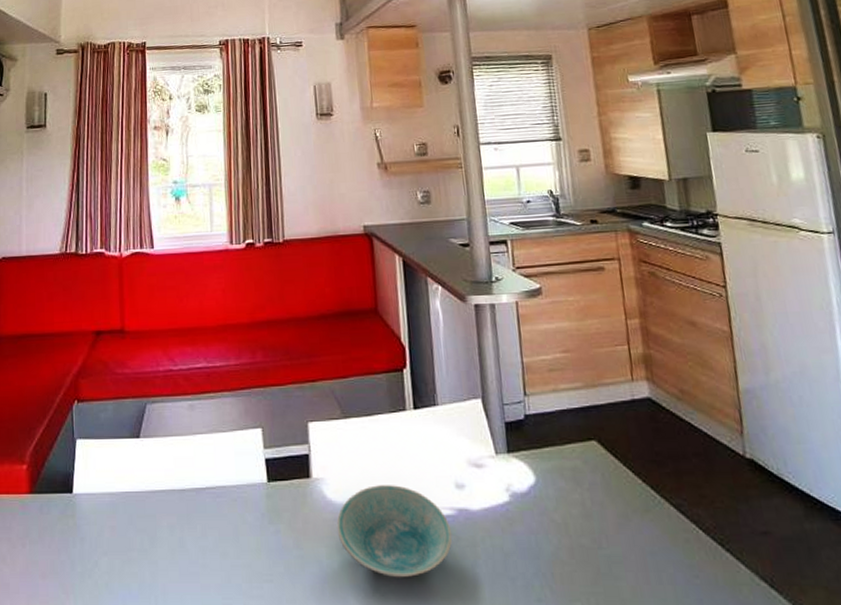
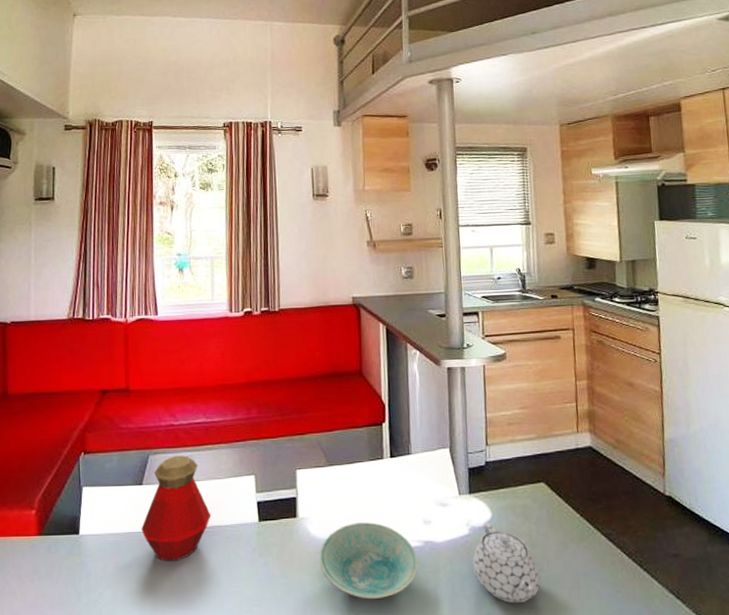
bottle: none [139,404,215,527] -> present [141,455,211,562]
teapot: none [515,488,600,588] -> present [472,522,541,604]

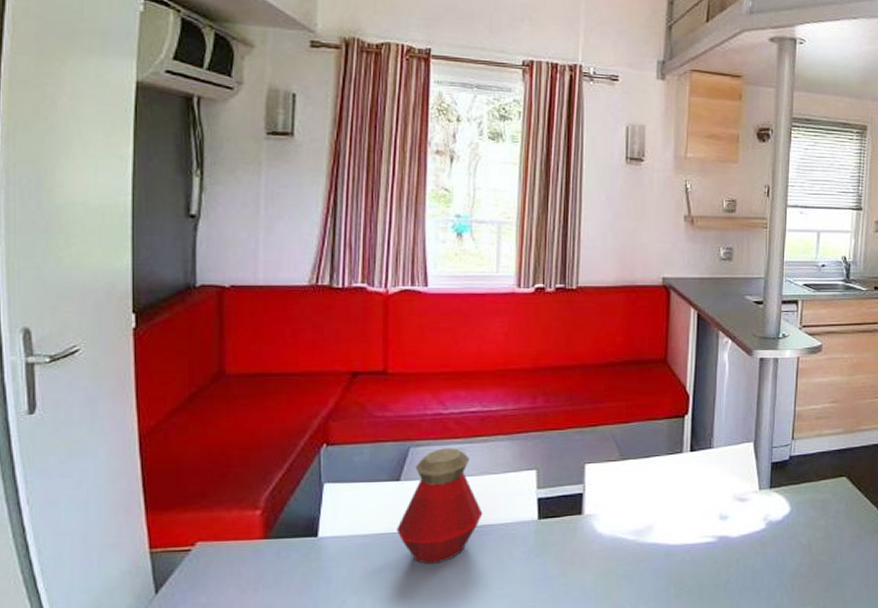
bowl: present [319,522,419,600] -> none [604,518,711,597]
teapot: present [472,522,541,604] -> none [766,517,832,596]

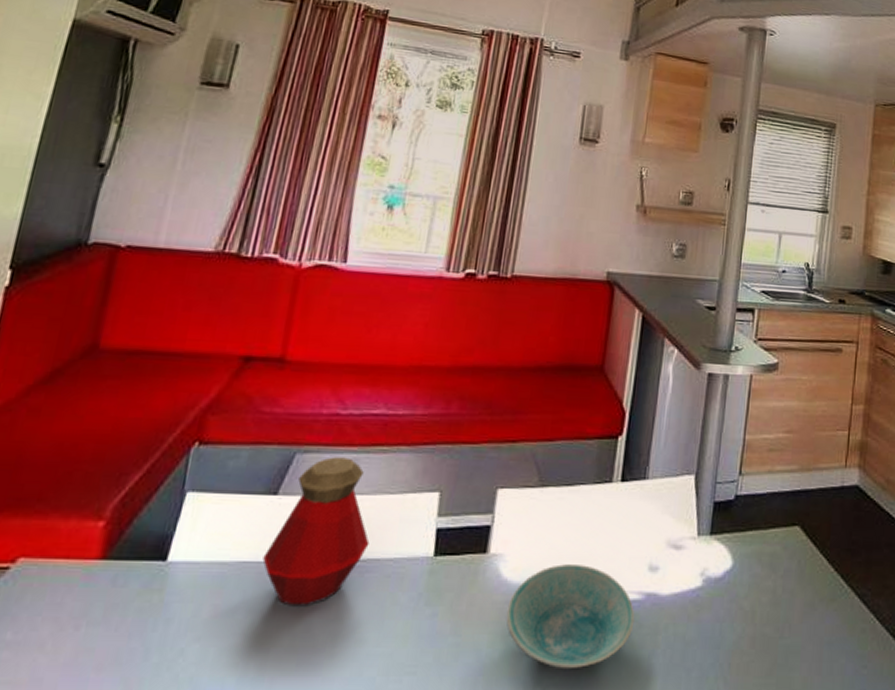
bowl: none [604,518,711,597] -> present [506,564,635,670]

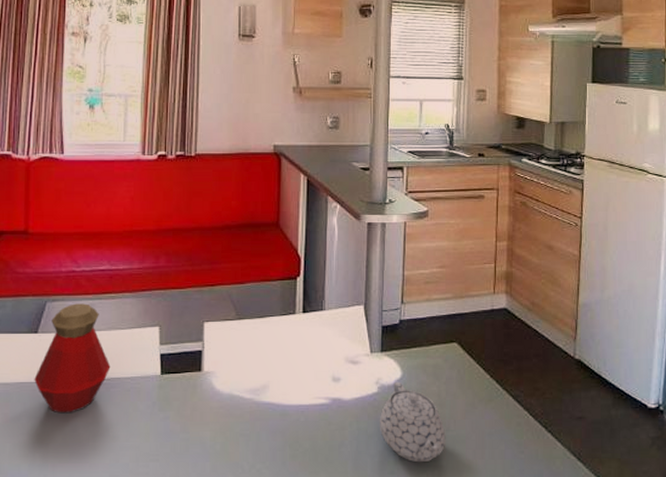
bowl: present [506,564,635,670] -> none [222,378,325,457]
teapot: none [700,573,779,679] -> present [379,381,446,463]

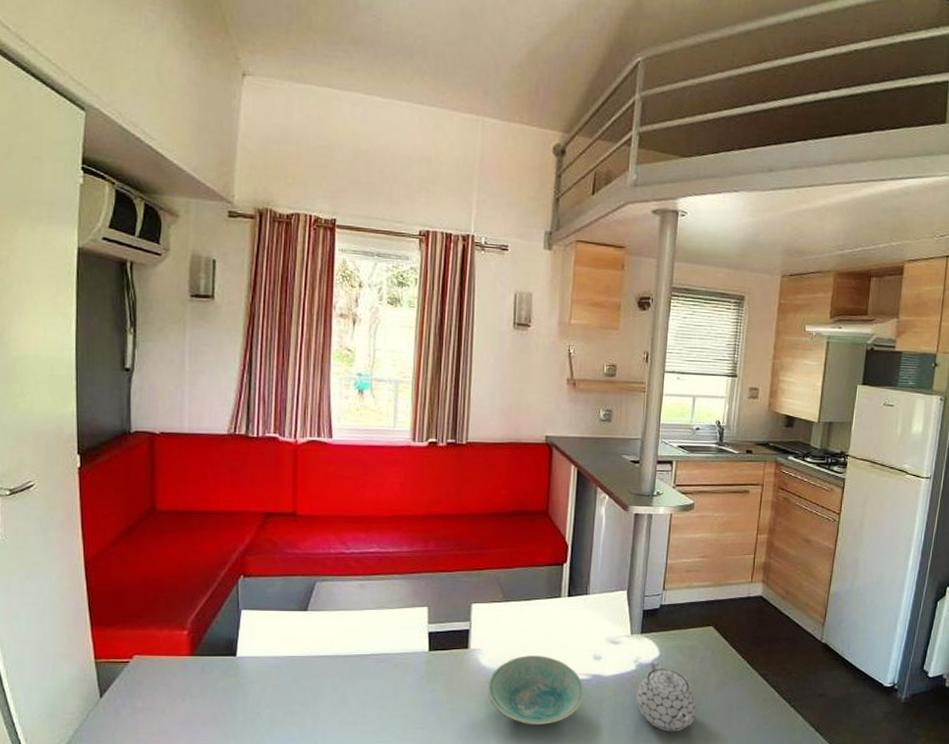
bottle: present [34,303,111,414] -> none [304,584,380,685]
bowl: none [222,378,325,457] -> present [487,656,585,726]

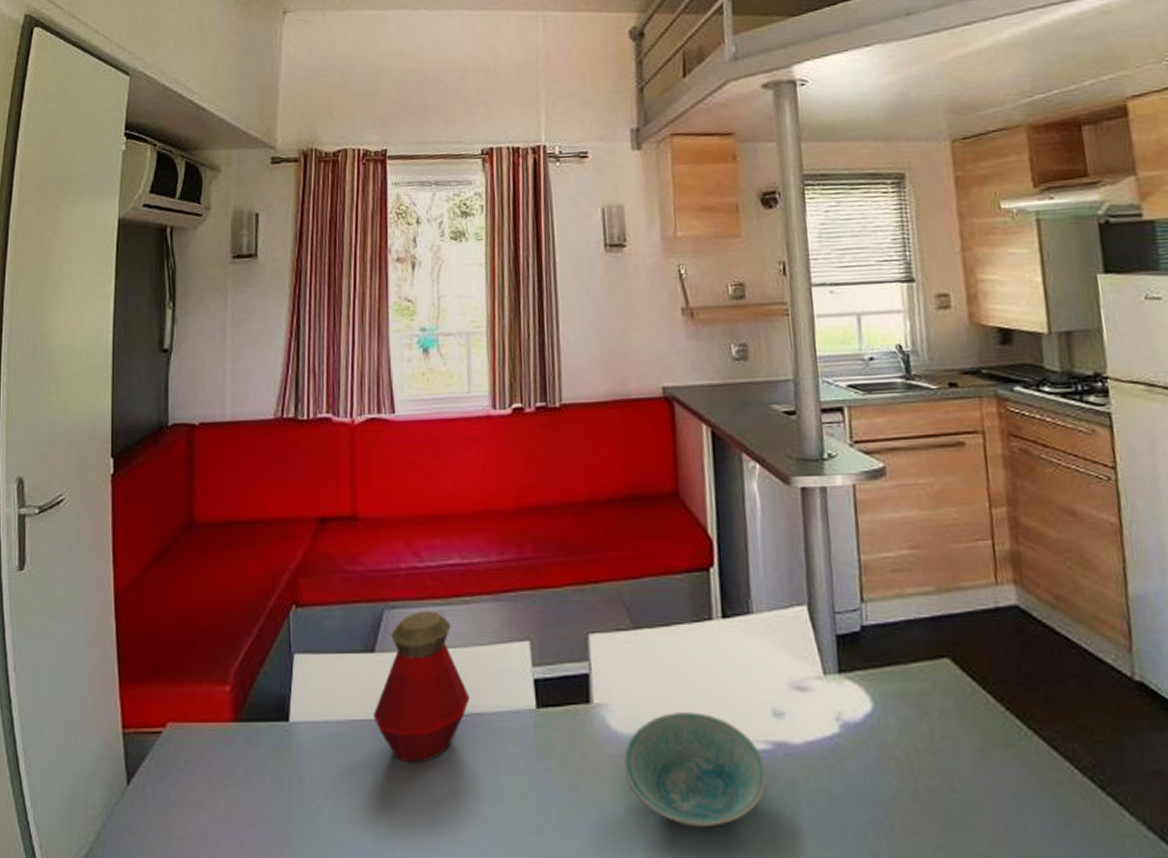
bottle: none [304,584,380,685] -> present [373,611,470,763]
teapot: present [635,660,697,732] -> none [846,716,950,840]

